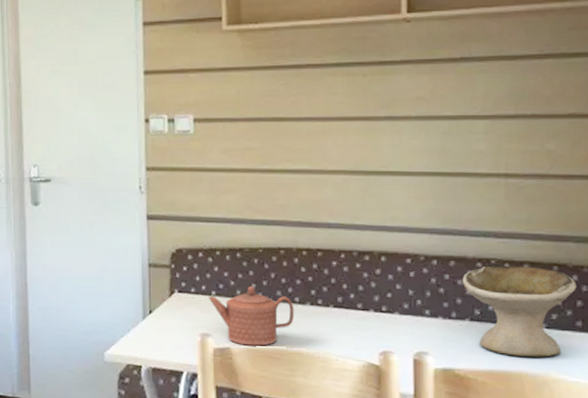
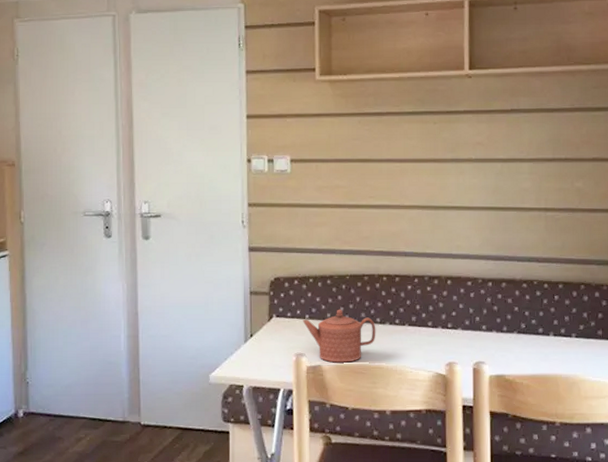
bowl: present [462,265,577,357] -> none [511,285,598,362]

